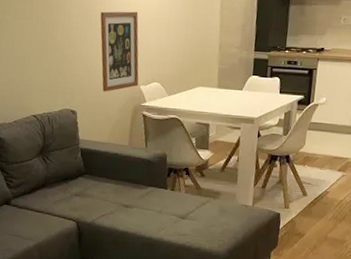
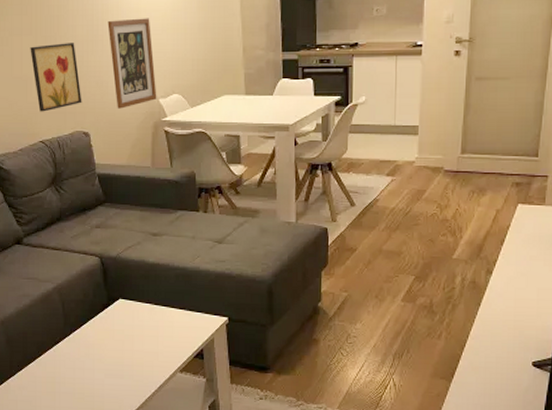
wall art: none [30,29,73,90] -> present [30,43,82,112]

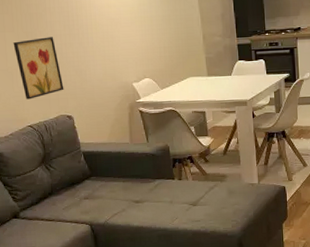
wall art: present [107,18,157,109] -> none [82,12,131,94]

